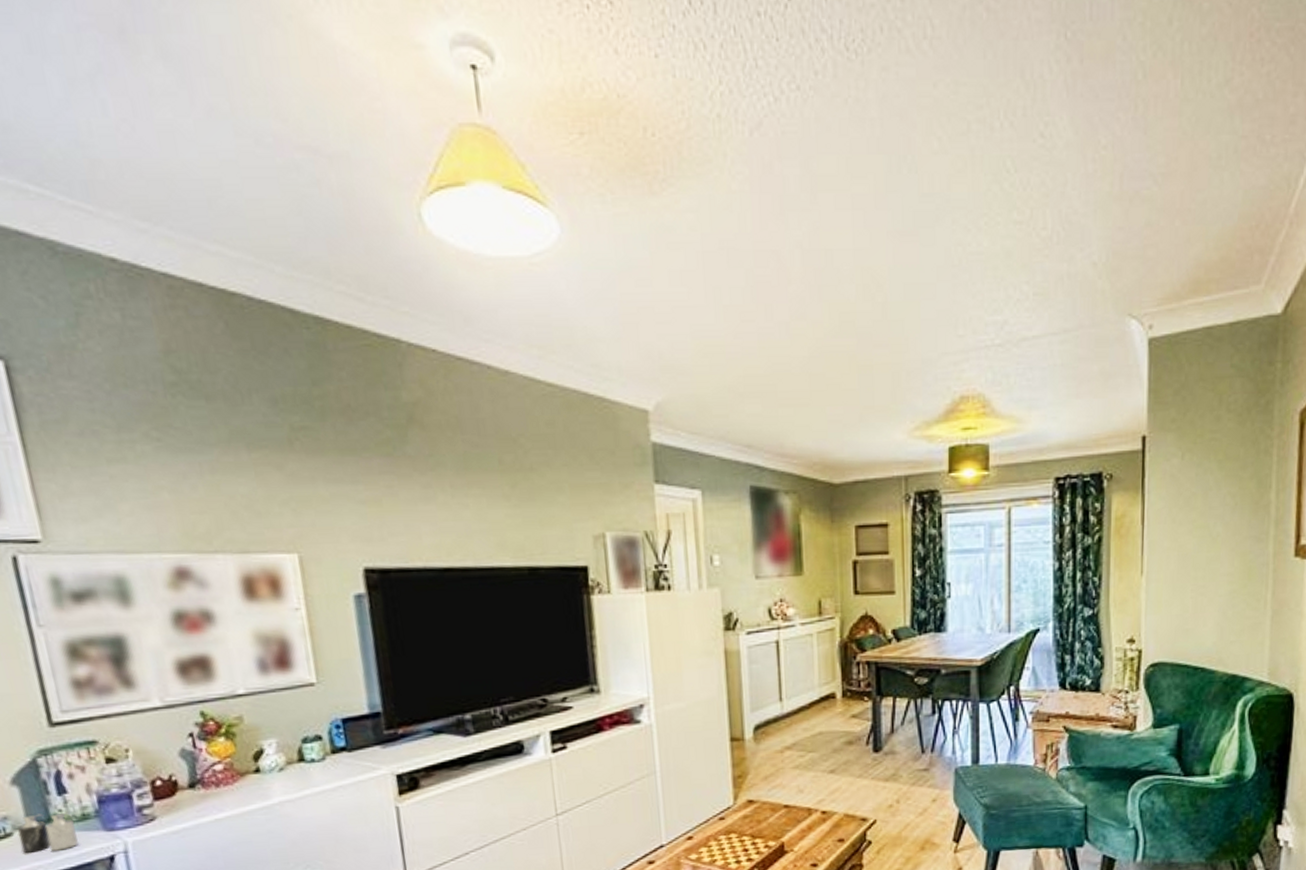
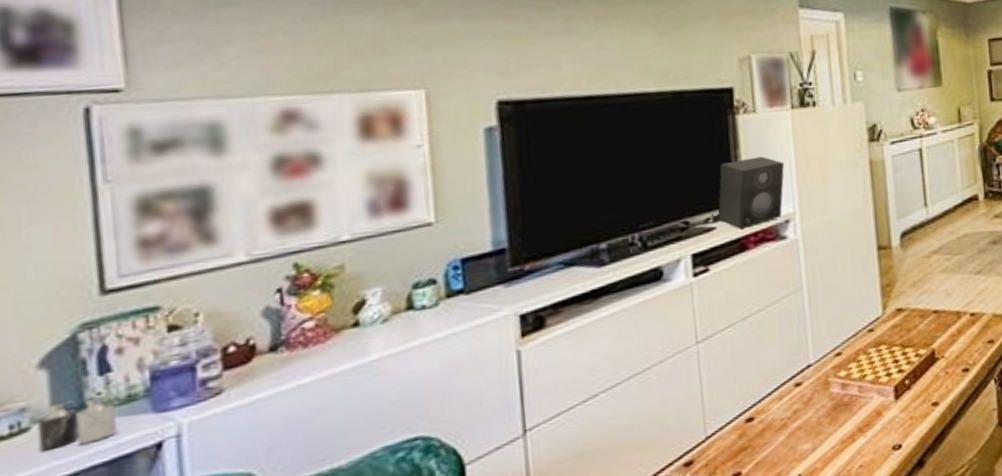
speaker: none [568,639,639,710] -> present [711,156,784,229]

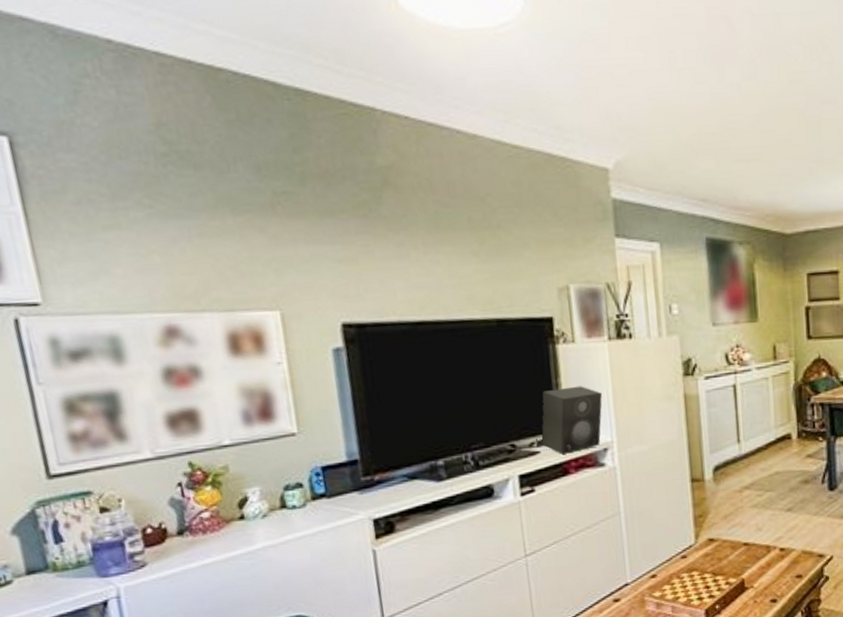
candle: present [36,394,117,452] -> none [17,559,74,600]

